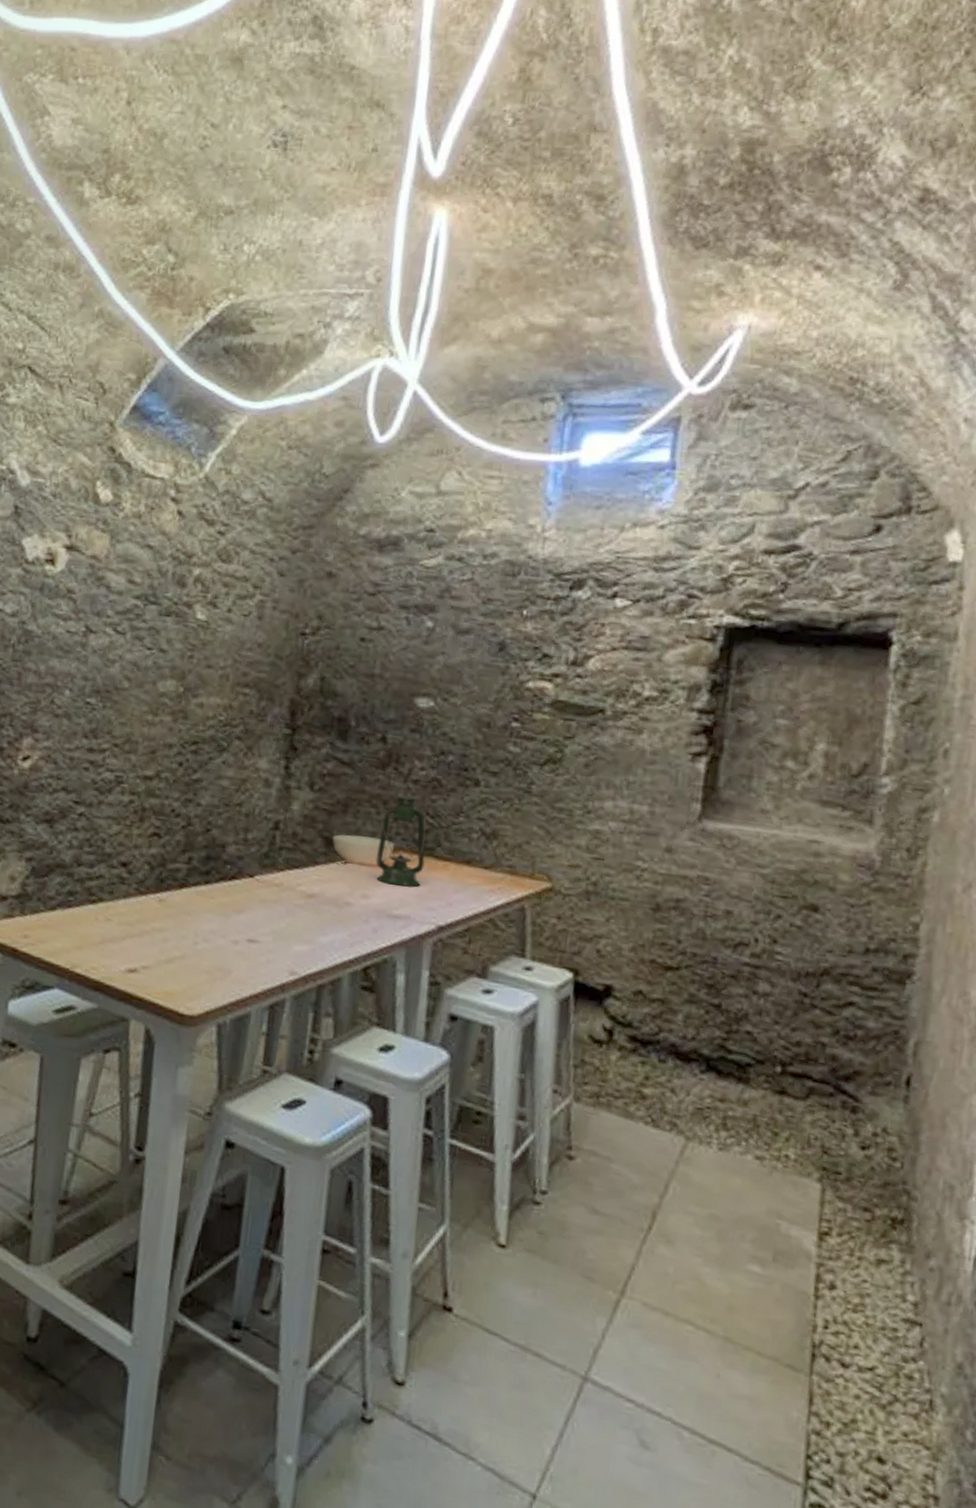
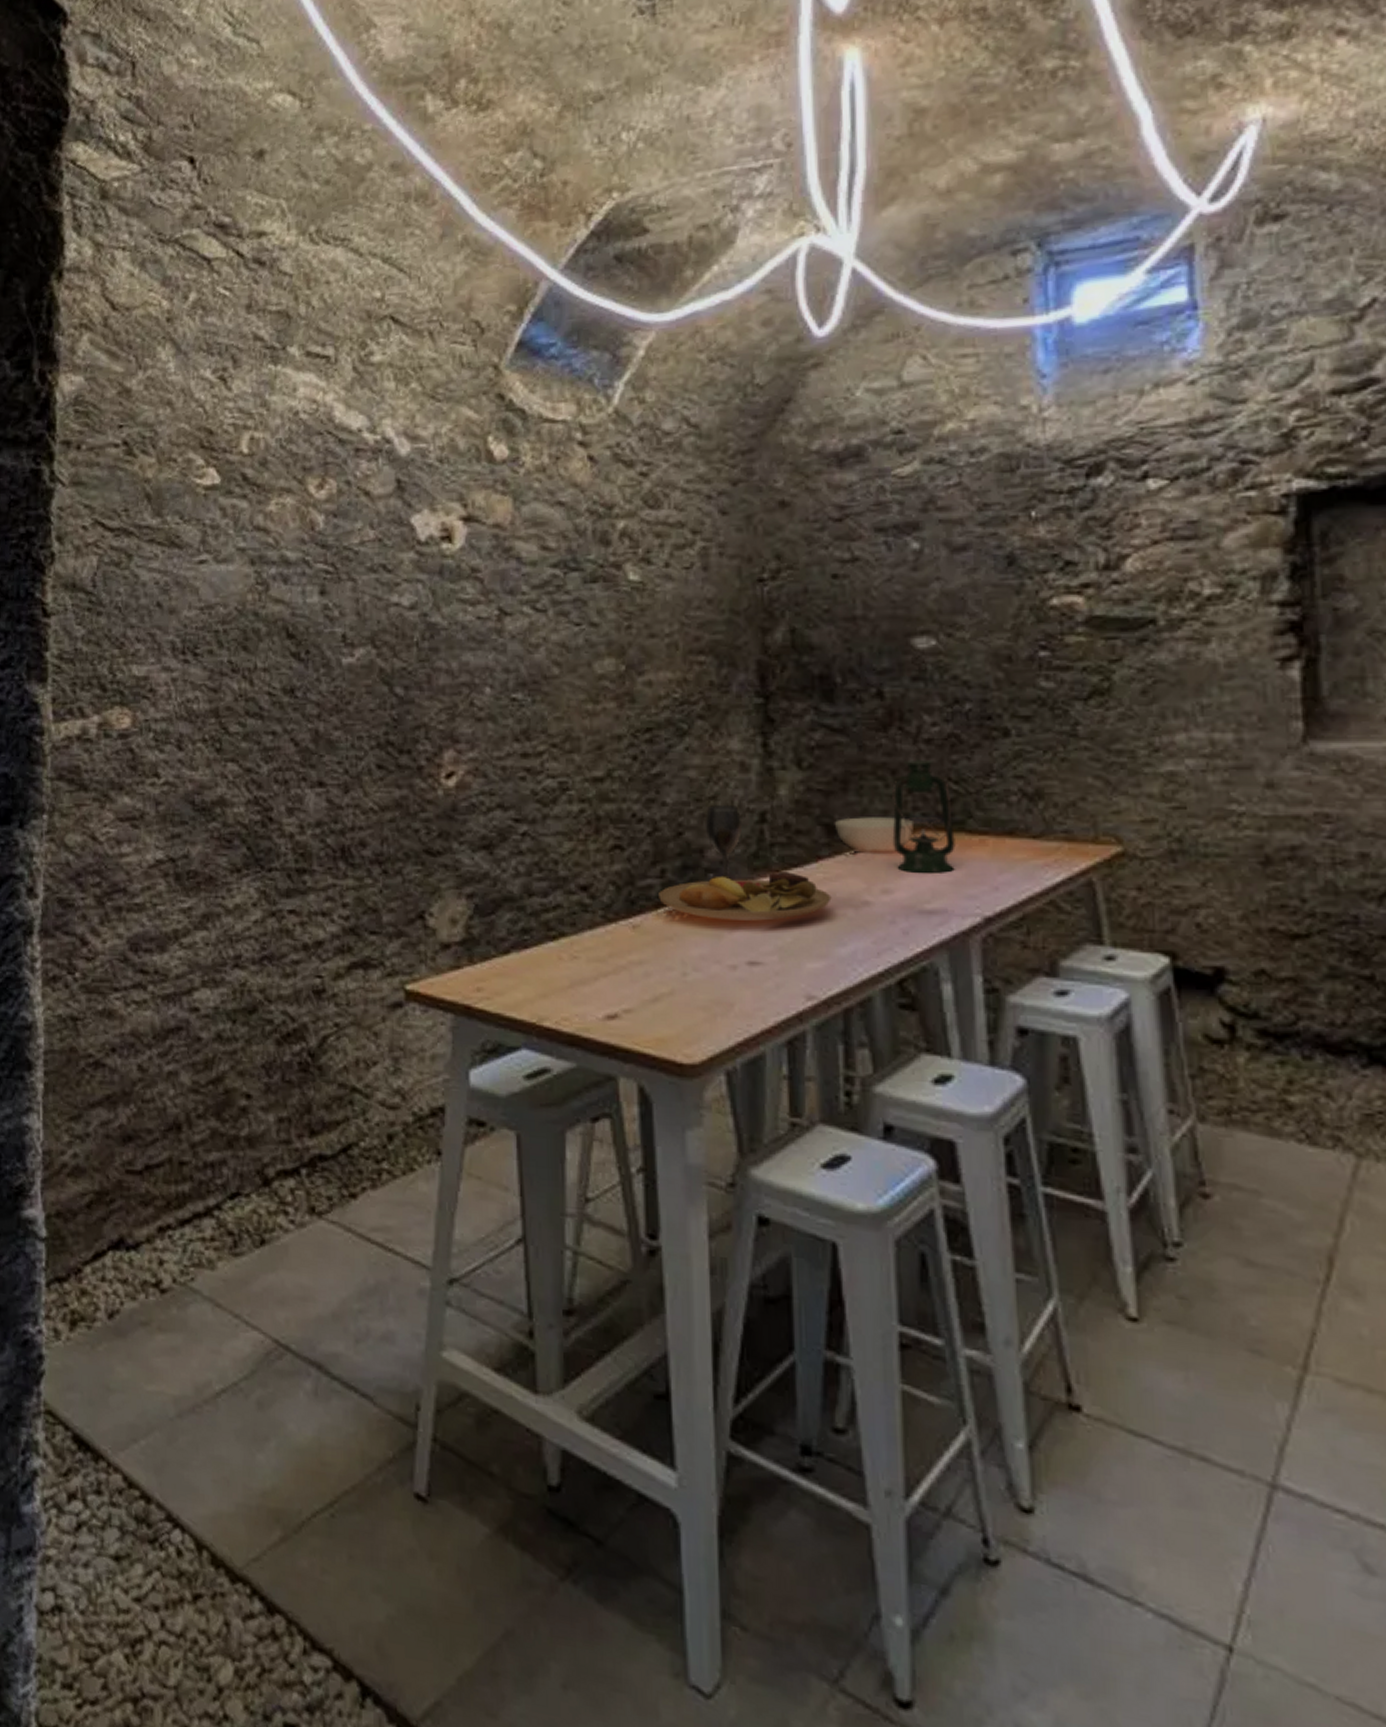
platter: none [183,868,322,909] -> present [659,870,832,921]
wine glass: none [229,810,259,871] -> present [705,805,742,879]

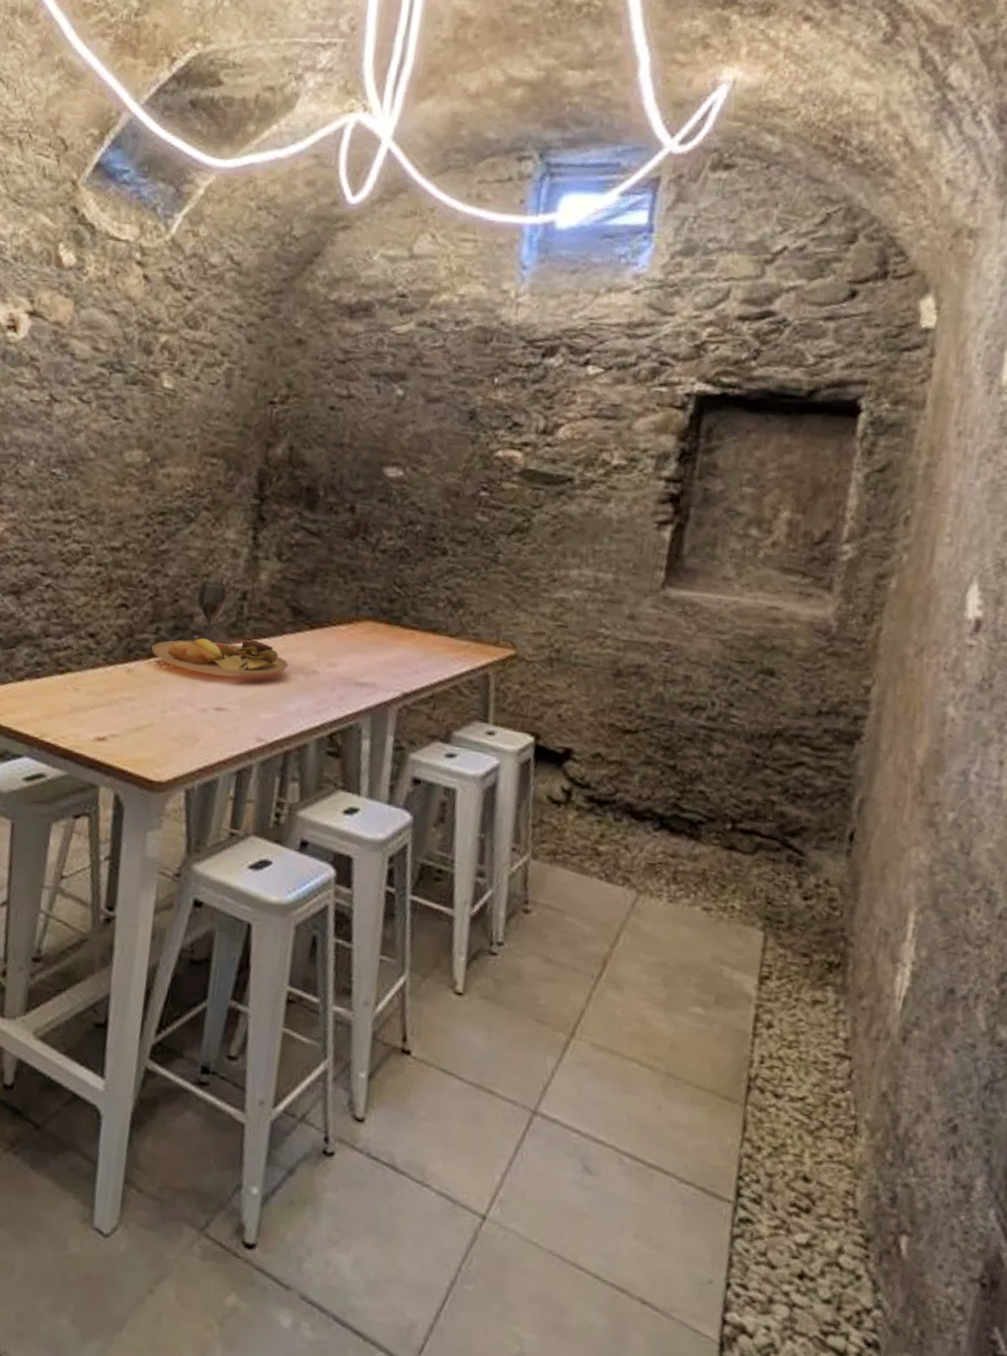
bowl: present [834,817,915,855] -> none [299,604,362,636]
lantern: present [892,753,955,875] -> none [342,559,394,657]

